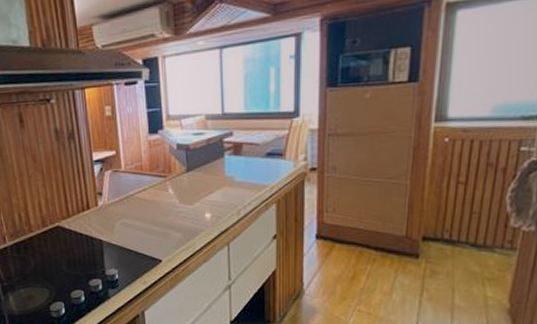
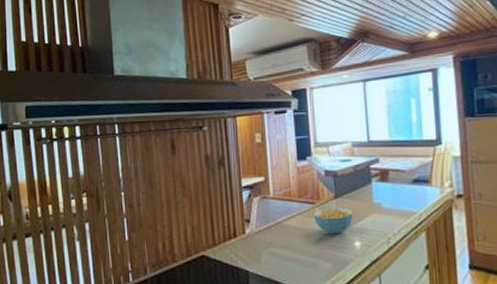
cereal bowl: none [164,180,205,207] -> present [313,207,353,235]

